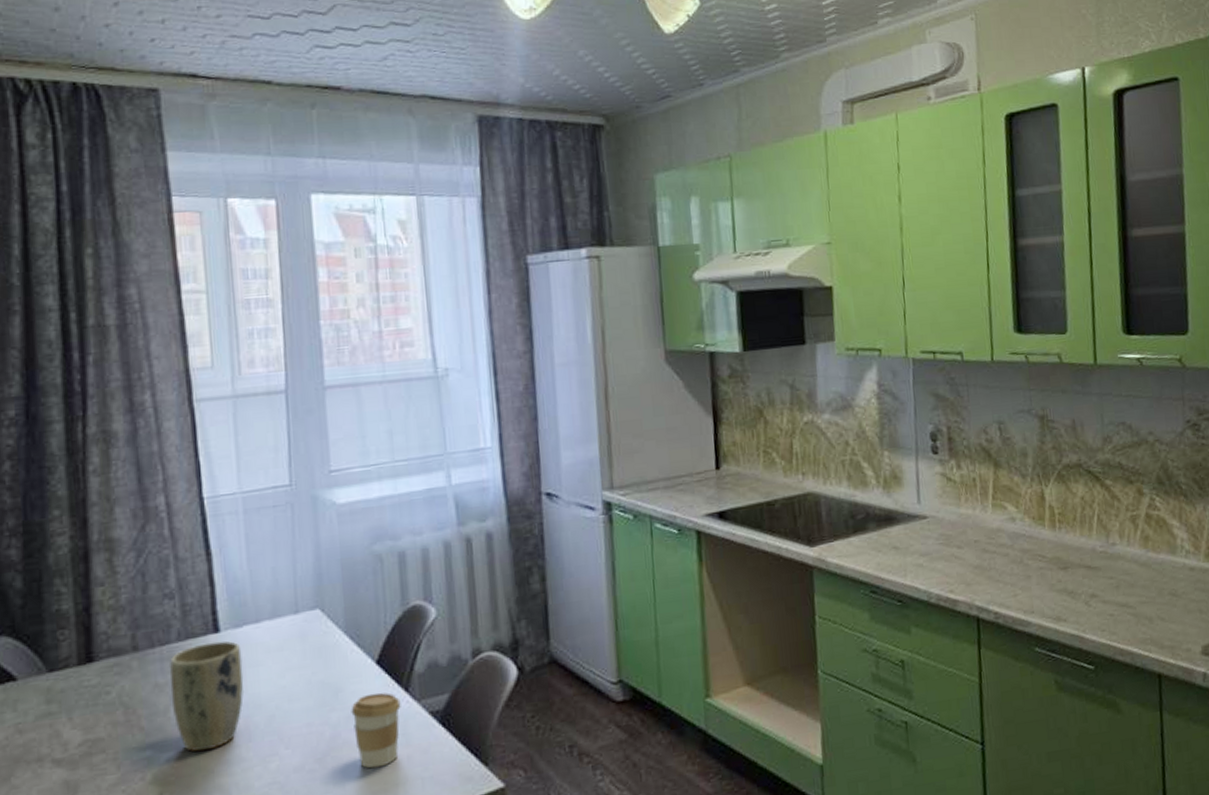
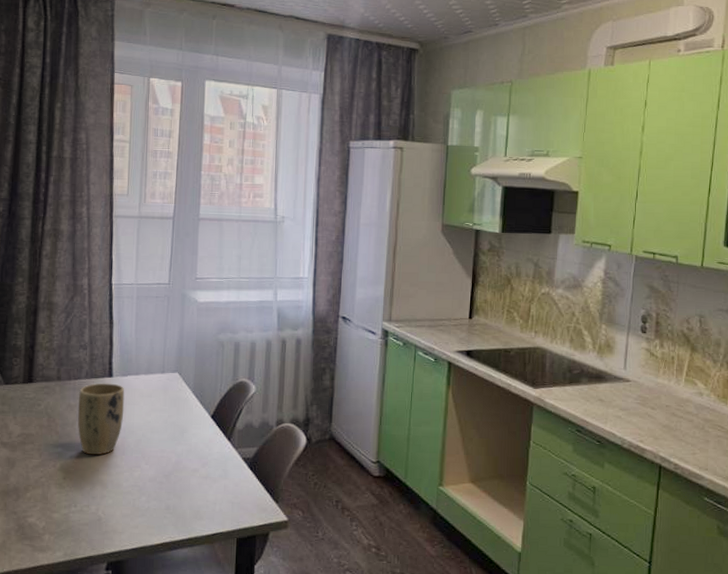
coffee cup: present [351,692,401,769] -> none [191,437,224,490]

